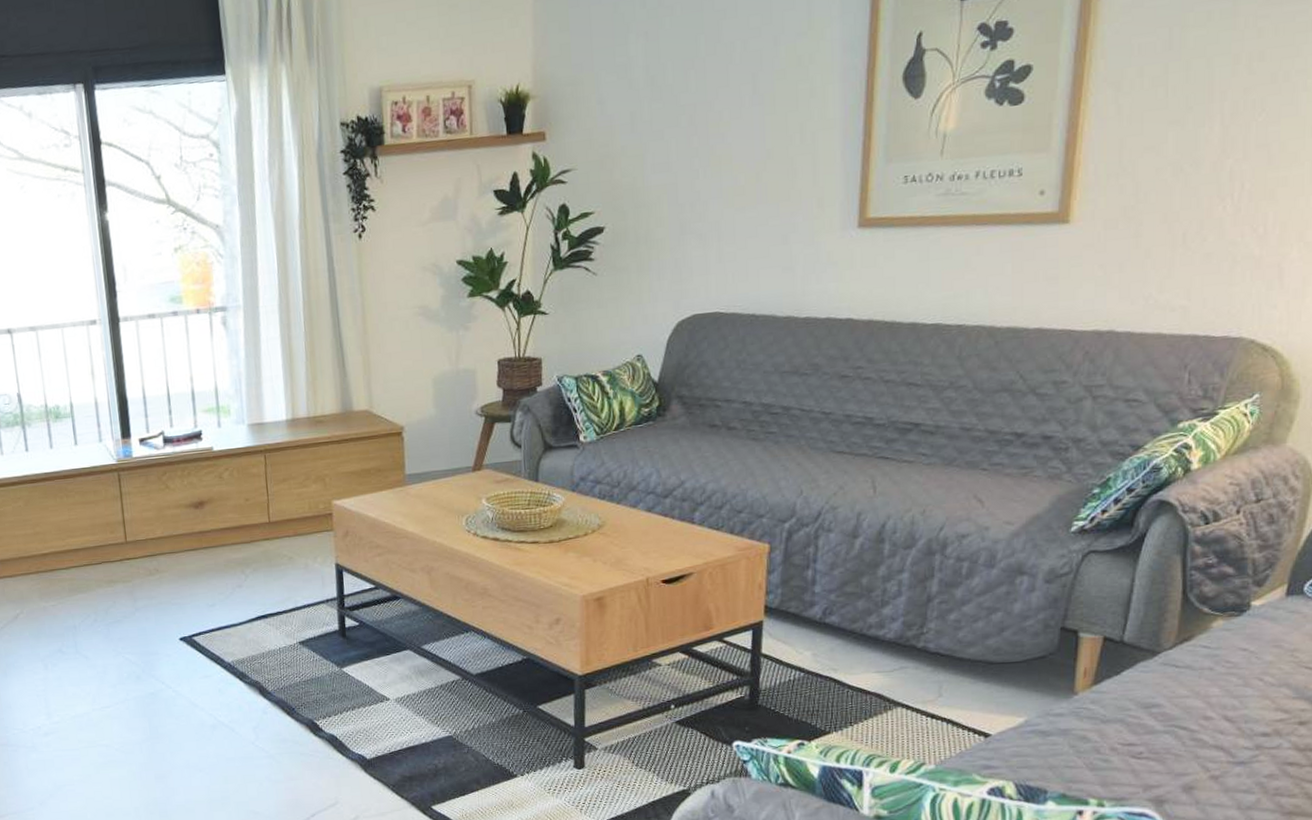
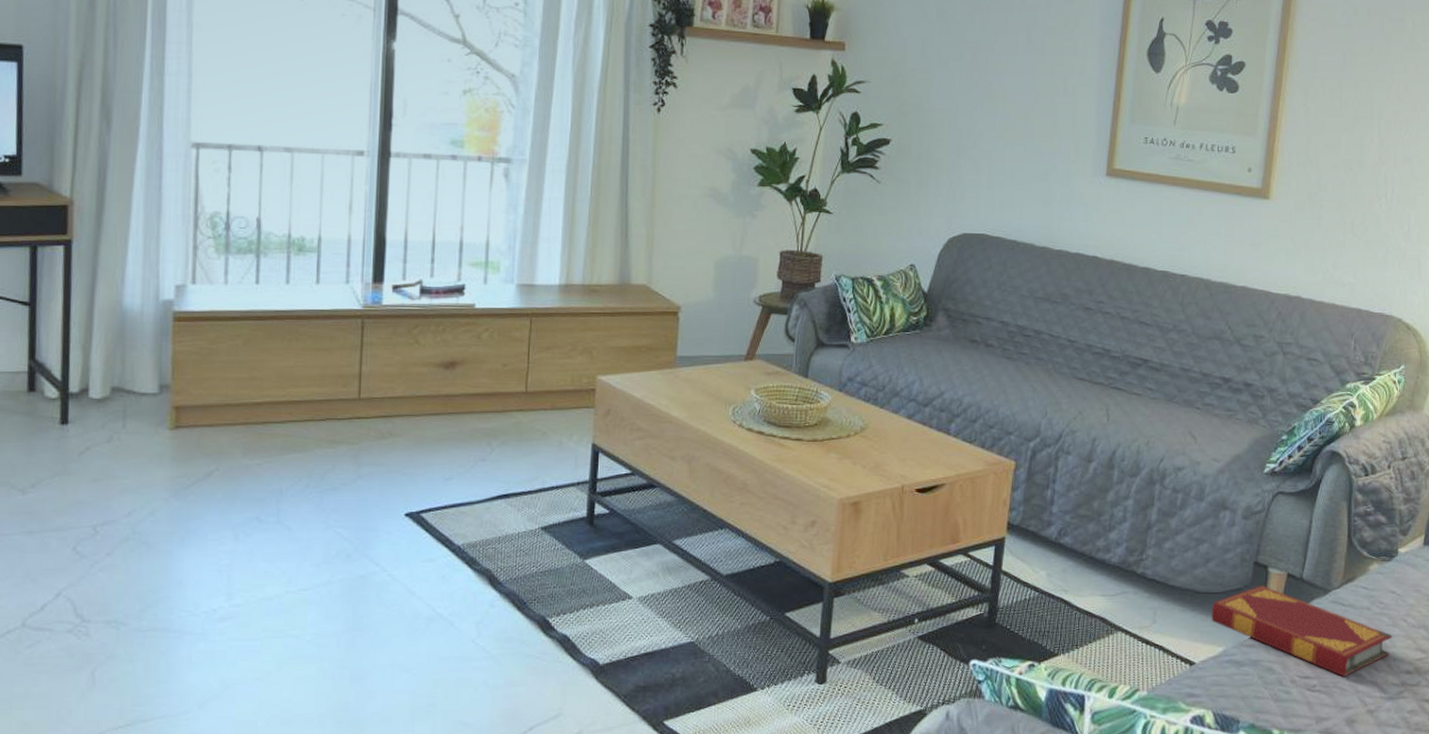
hardback book: none [1009,651,1244,742] -> present [1211,586,1393,677]

